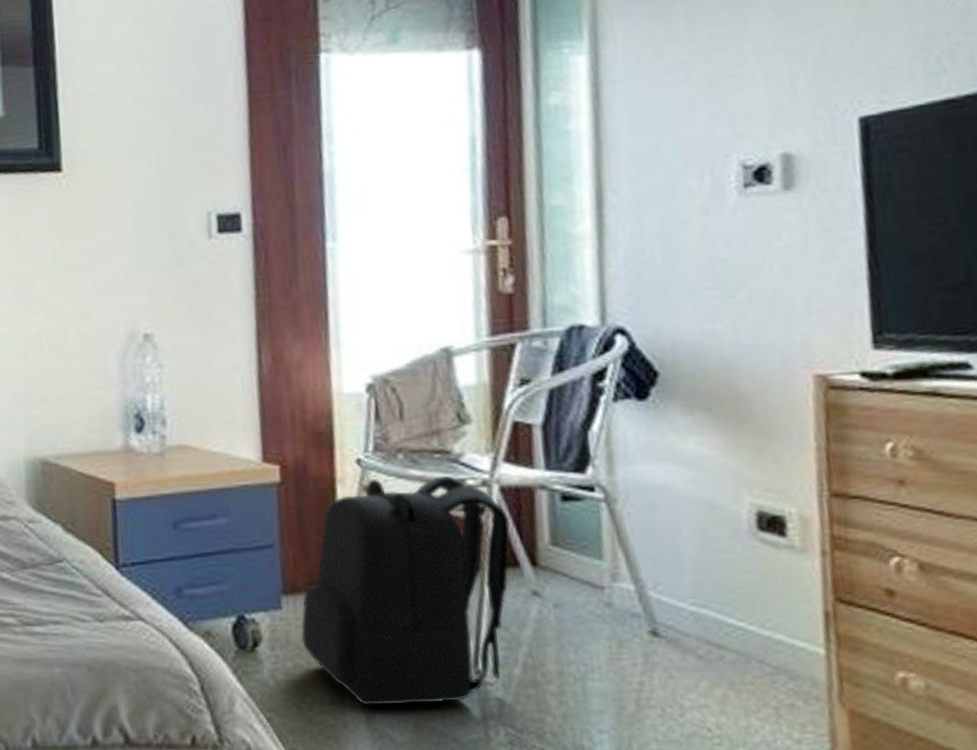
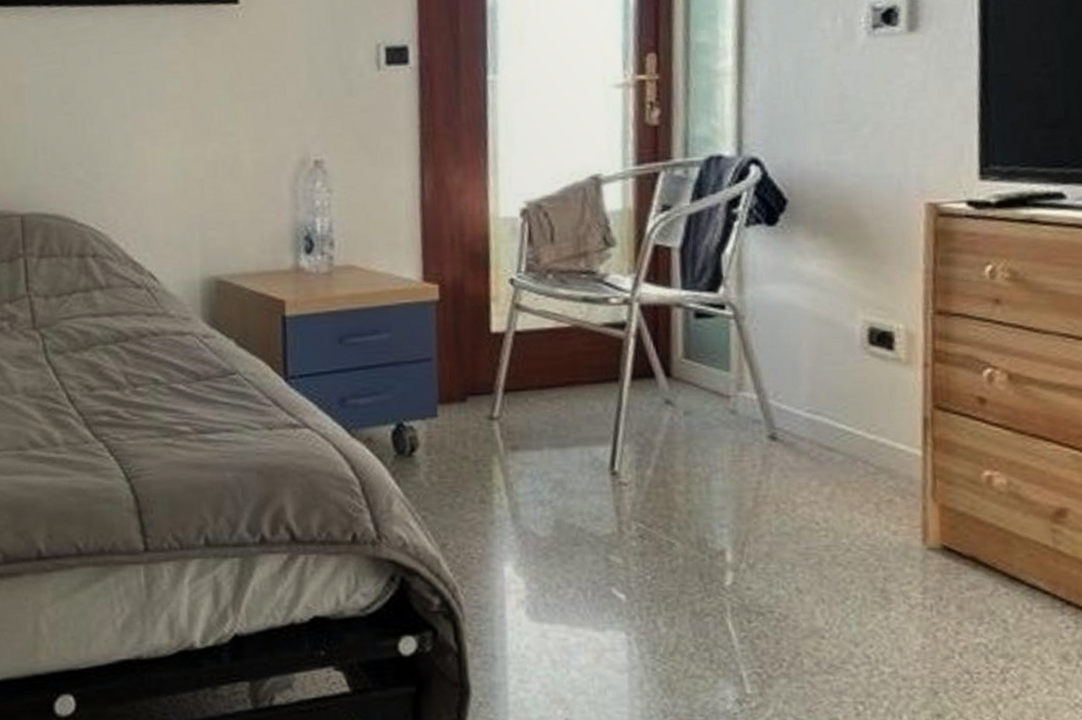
backpack: present [301,475,511,706] -> none [455,294,648,505]

